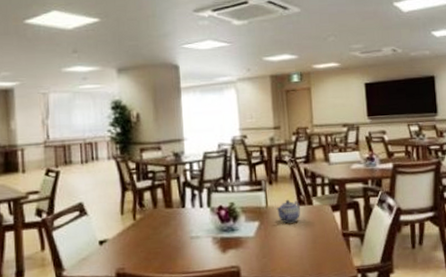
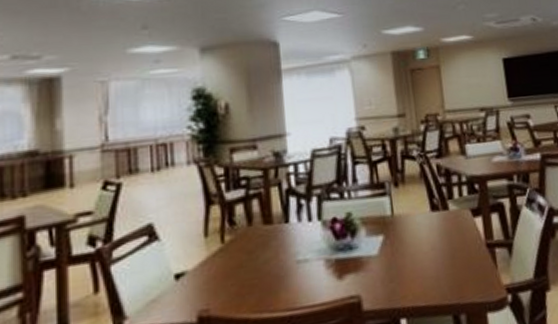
teapot: present [276,199,301,224] -> none [404,204,435,236]

